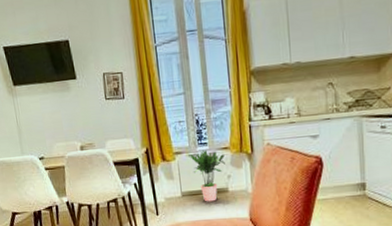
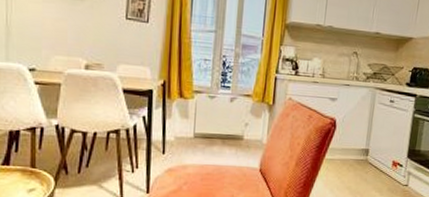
potted plant: present [190,149,225,202] -> none [210,93,246,147]

